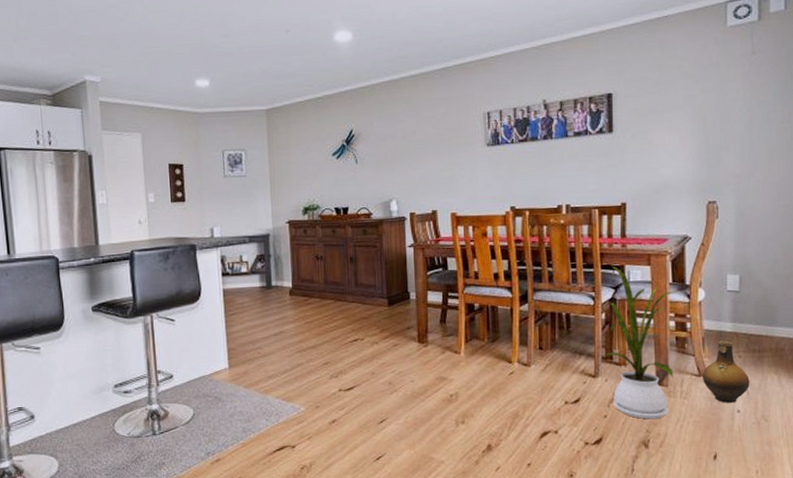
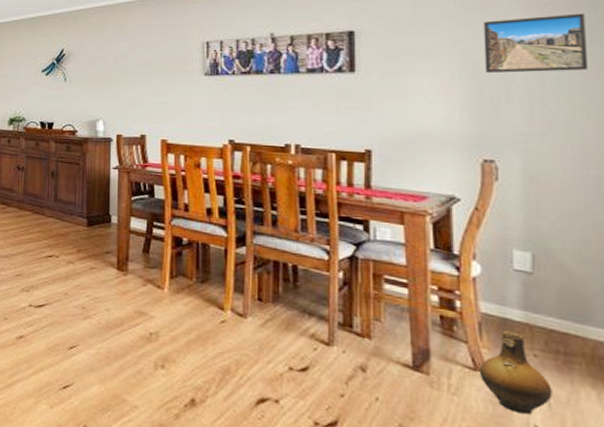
house plant: present [603,265,678,420] -> none [340,218,442,413]
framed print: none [710,67,783,125] -> present [483,13,589,74]

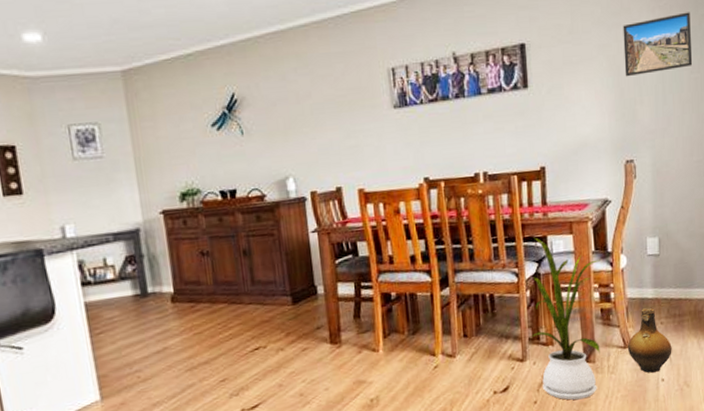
house plant: none [340,218,442,413] -> present [530,237,600,400]

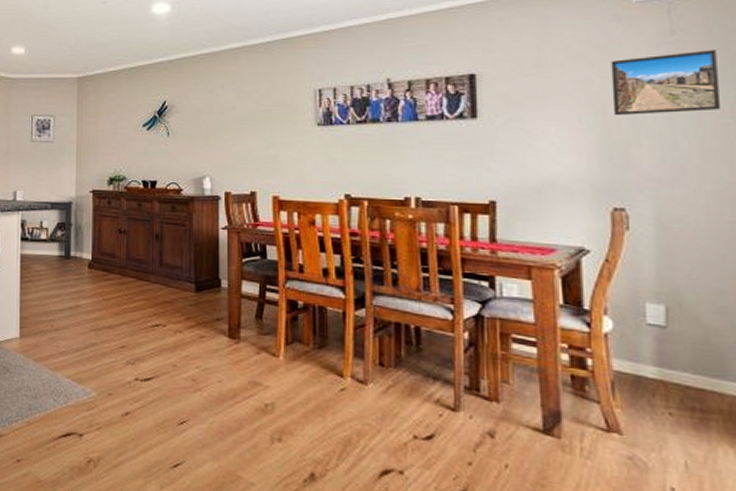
house plant: present [530,237,600,400] -> none [466,275,572,480]
ceramic jug: present [627,308,672,373] -> none [612,388,689,476]

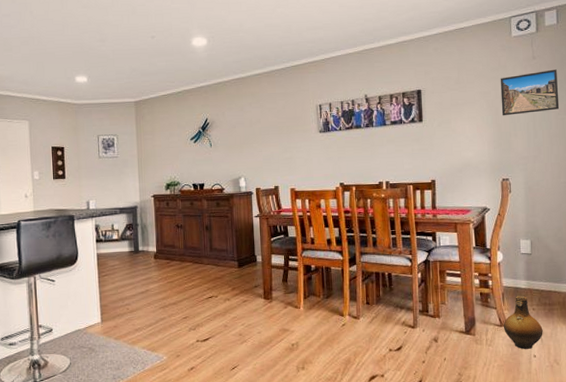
ceramic jug: none [612,388,689,476] -> present [503,296,543,349]

